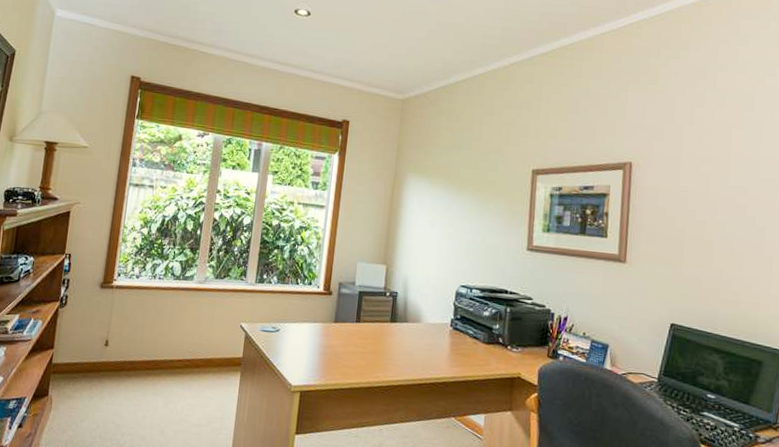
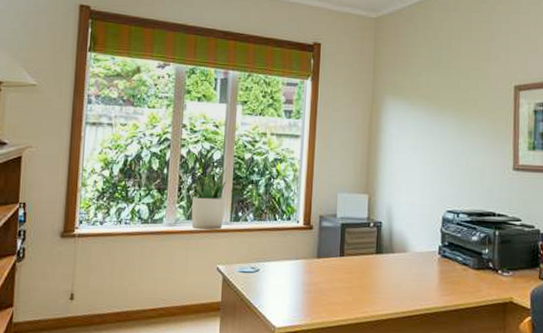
planter: none [219,232,255,290] -> present [191,167,227,231]

